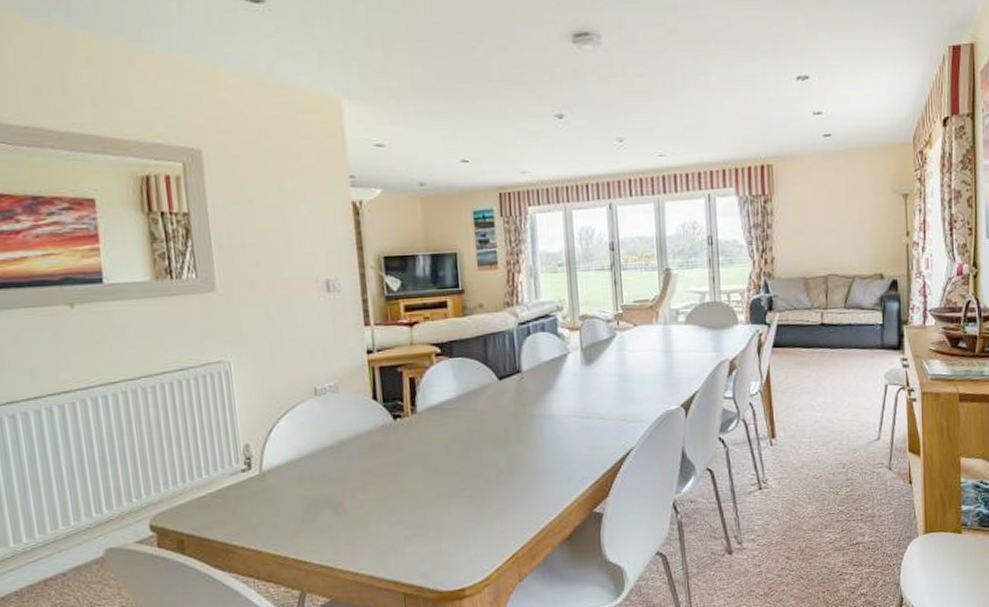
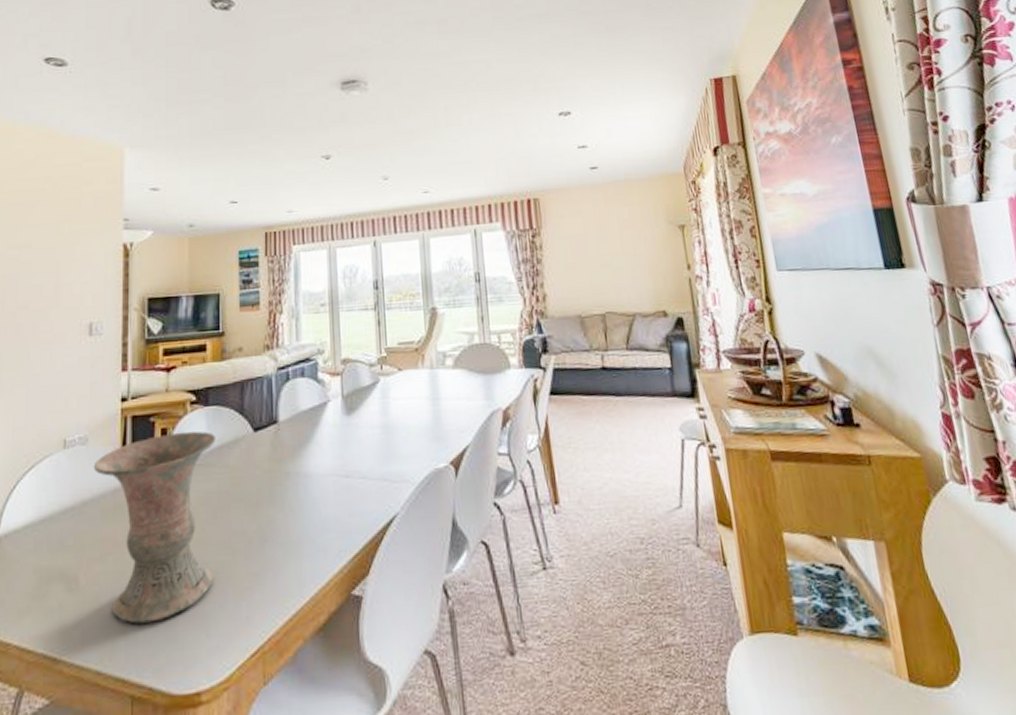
vase: none [346,379,469,539] -> present [93,431,217,624]

